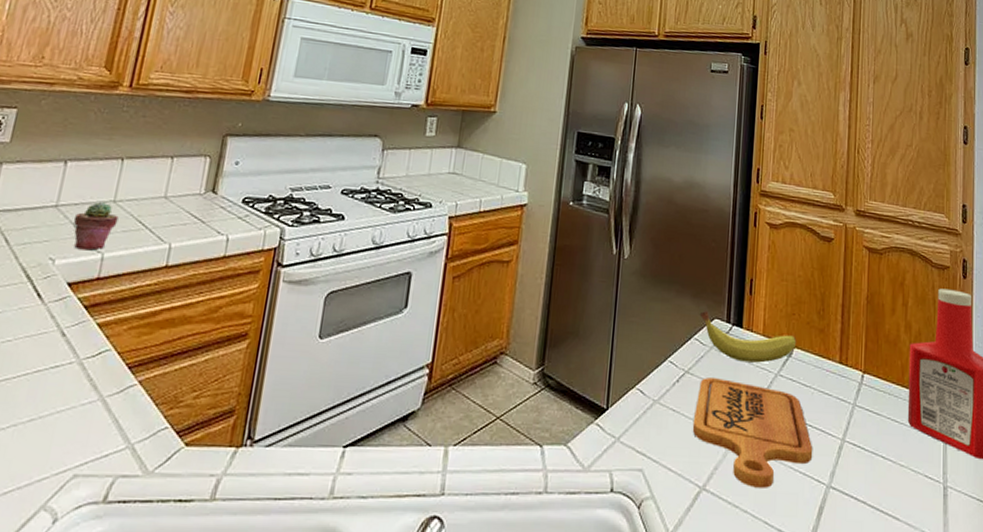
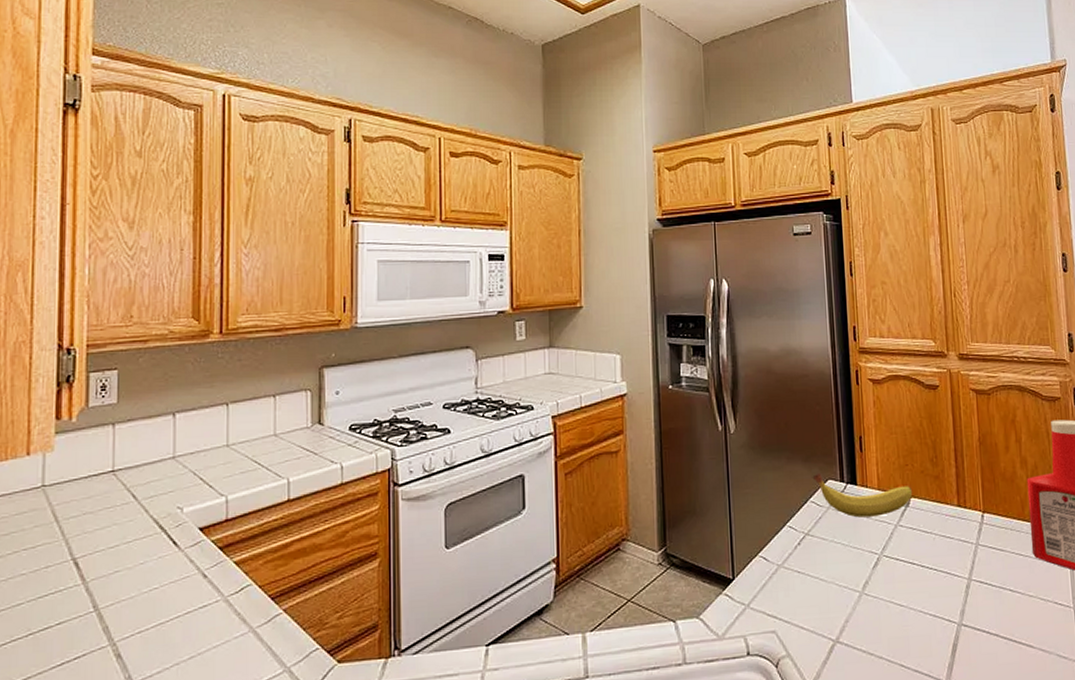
potted succulent: present [73,202,119,251] -> none [192,448,234,496]
cutting board: present [692,378,813,488] -> none [819,536,941,635]

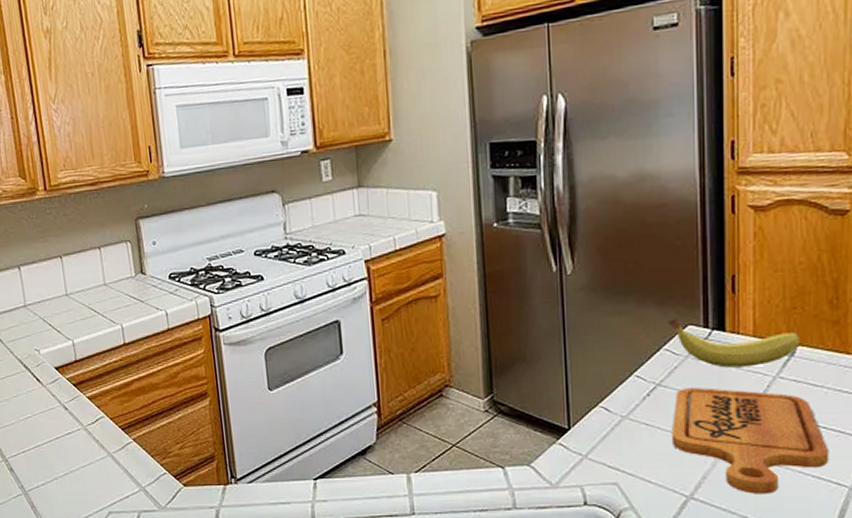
cutting board: none [819,536,941,635] -> present [671,388,829,494]

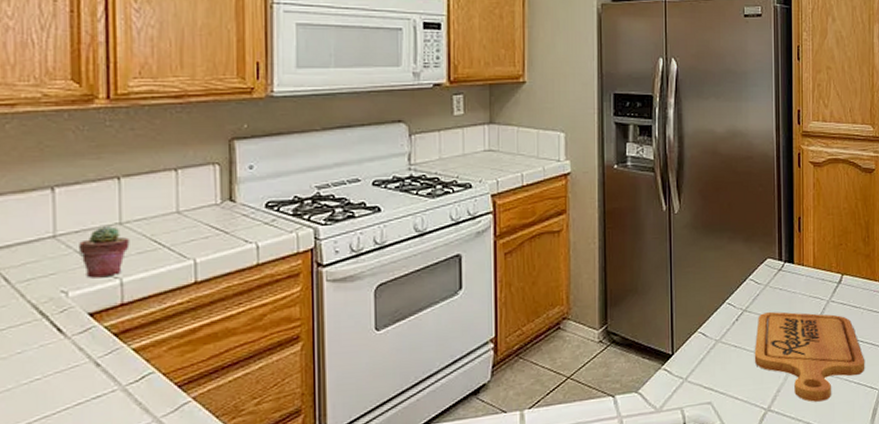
potted succulent: none [41,297,75,340] -> present [78,226,130,278]
fruit: present [667,318,801,368] -> none [752,253,845,294]

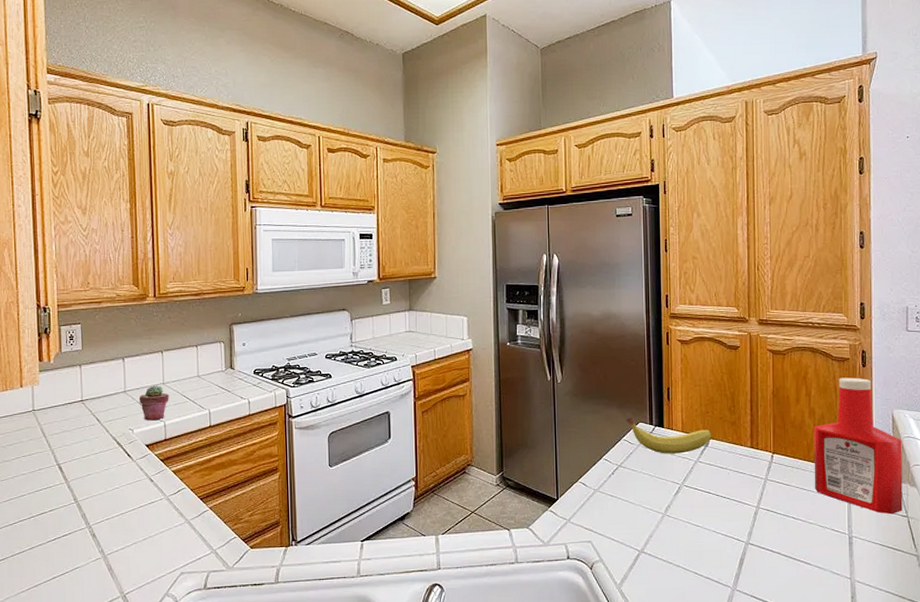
fruit: none [752,253,845,294] -> present [625,417,712,454]
cutting board: present [754,312,865,402] -> none [628,468,732,548]

